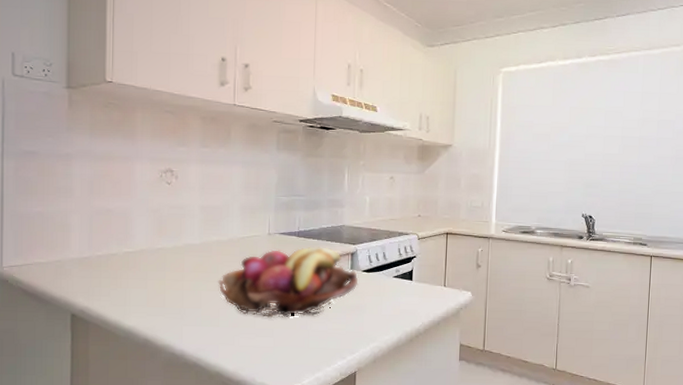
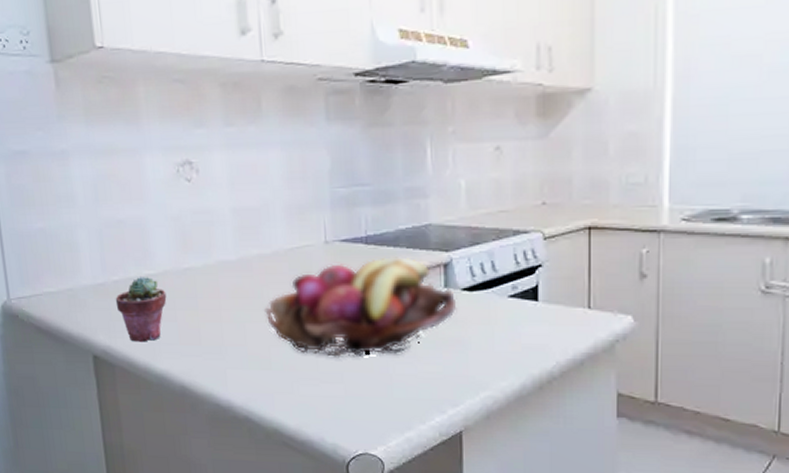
potted succulent: none [97,253,141,304] -> present [115,277,167,342]

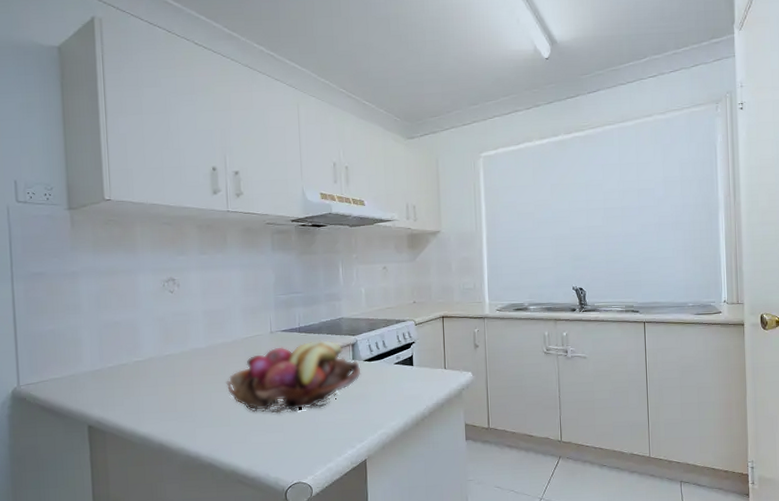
potted succulent: present [115,277,167,342] -> none [109,363,151,413]

